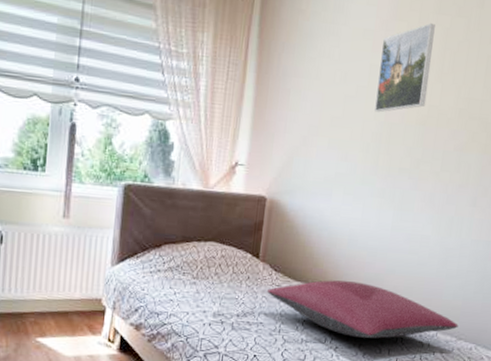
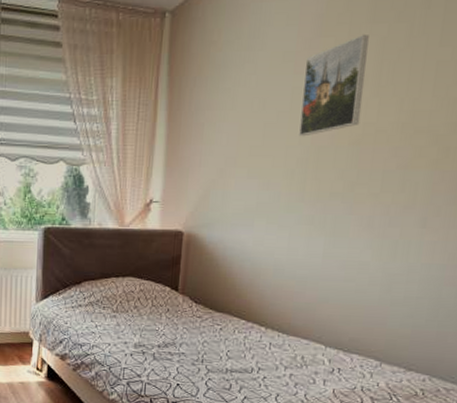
pillow: present [266,280,459,339] -> none [187,310,408,369]

